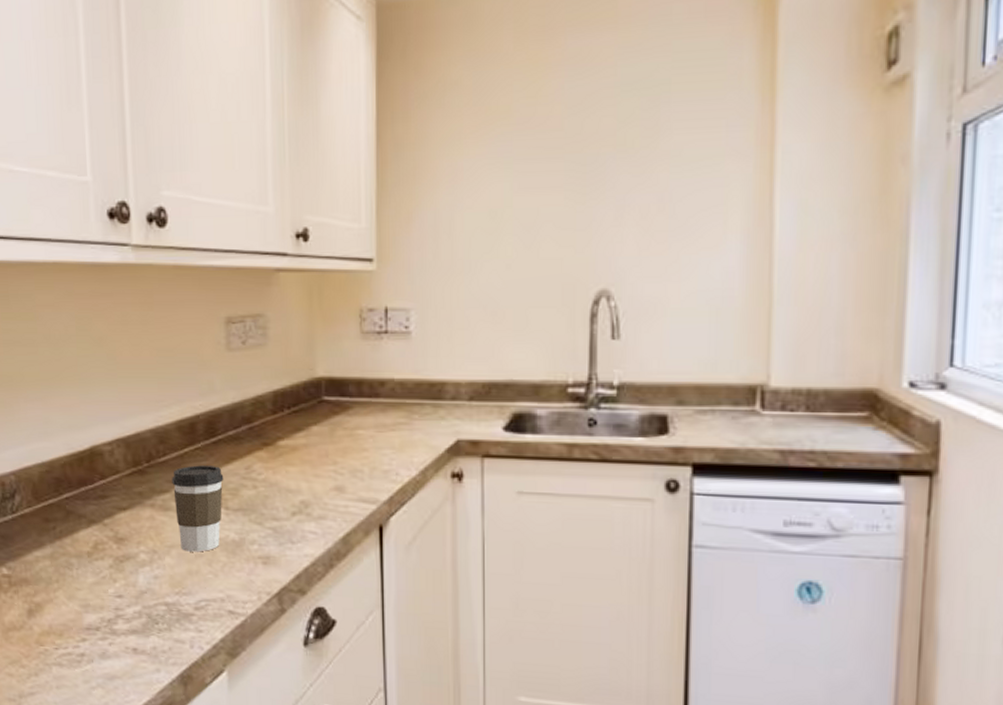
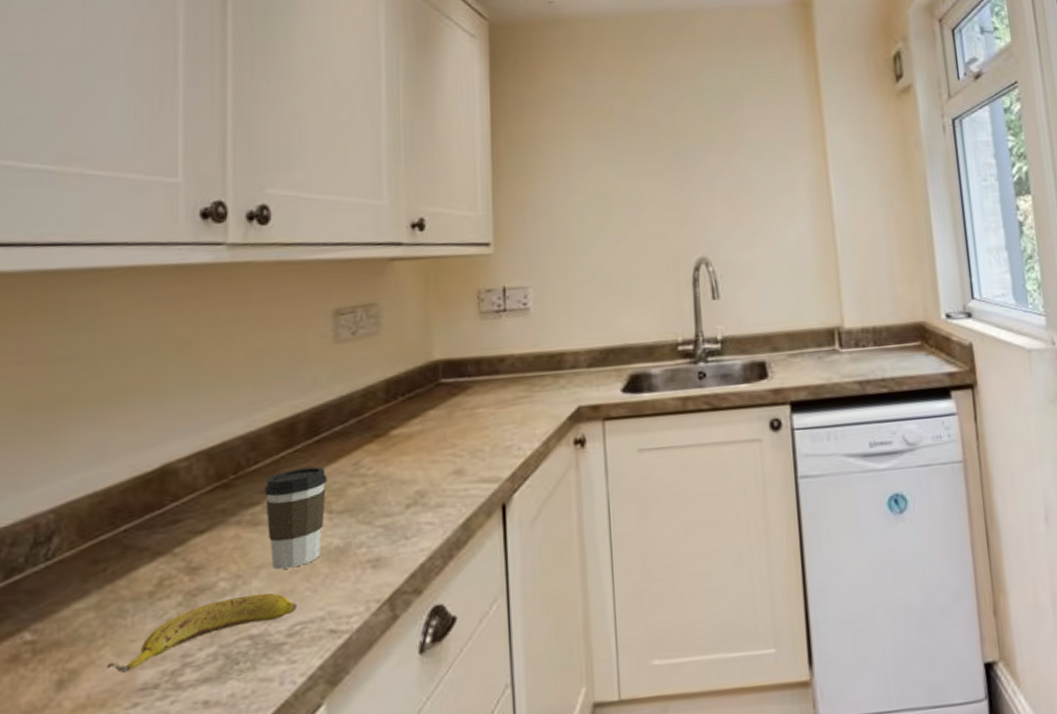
banana: none [61,568,202,613] -> present [106,592,298,673]

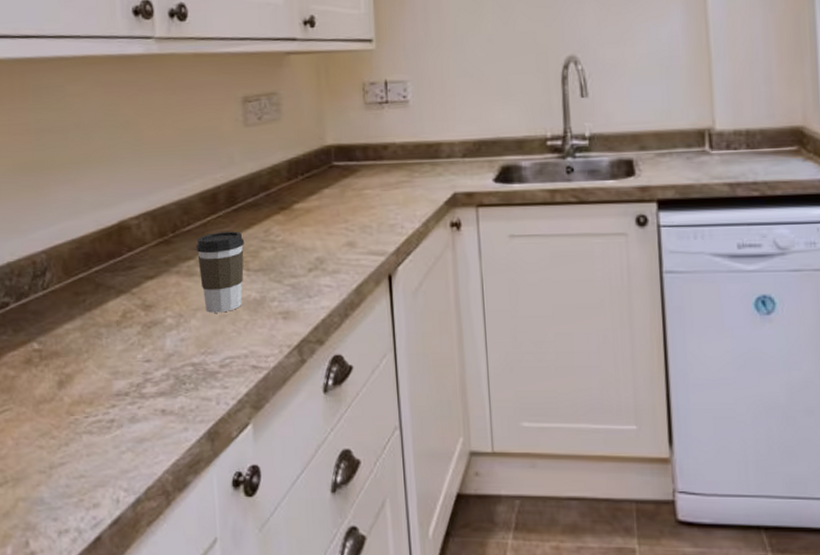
banana: present [106,592,298,673] -> none [91,331,227,381]

